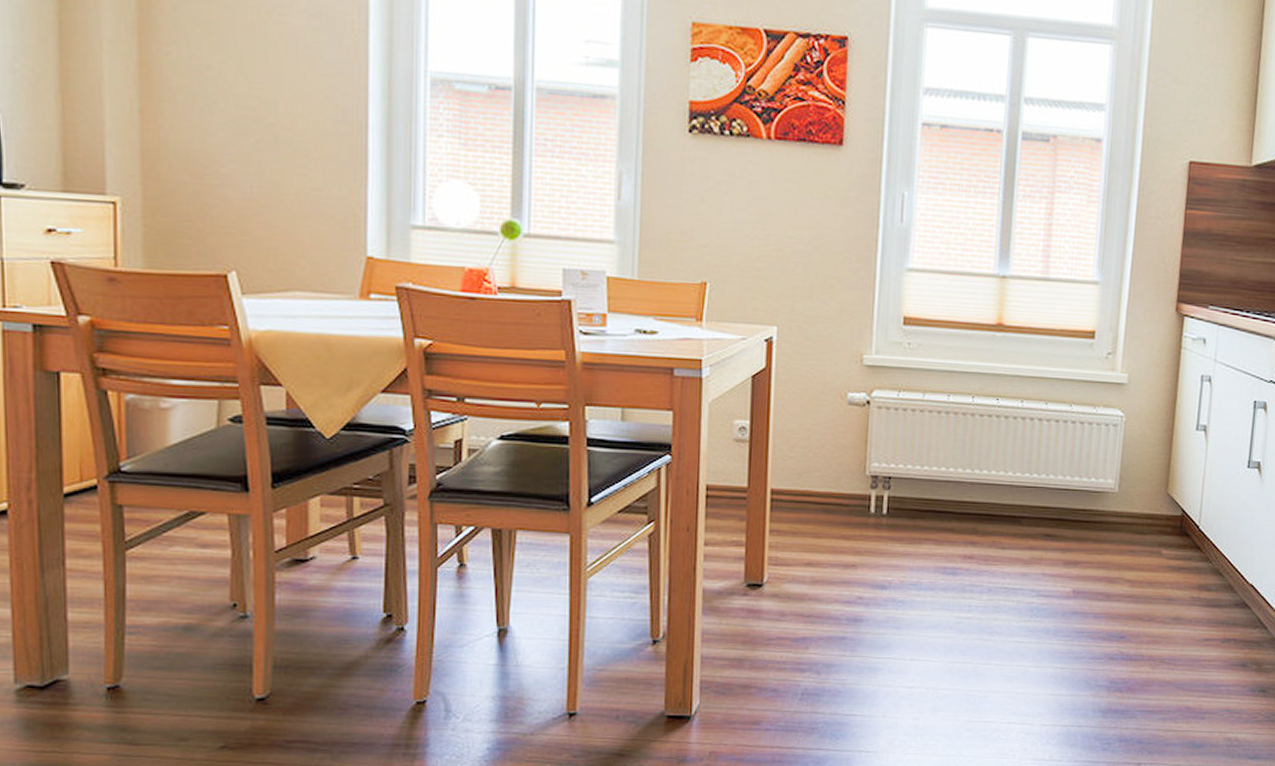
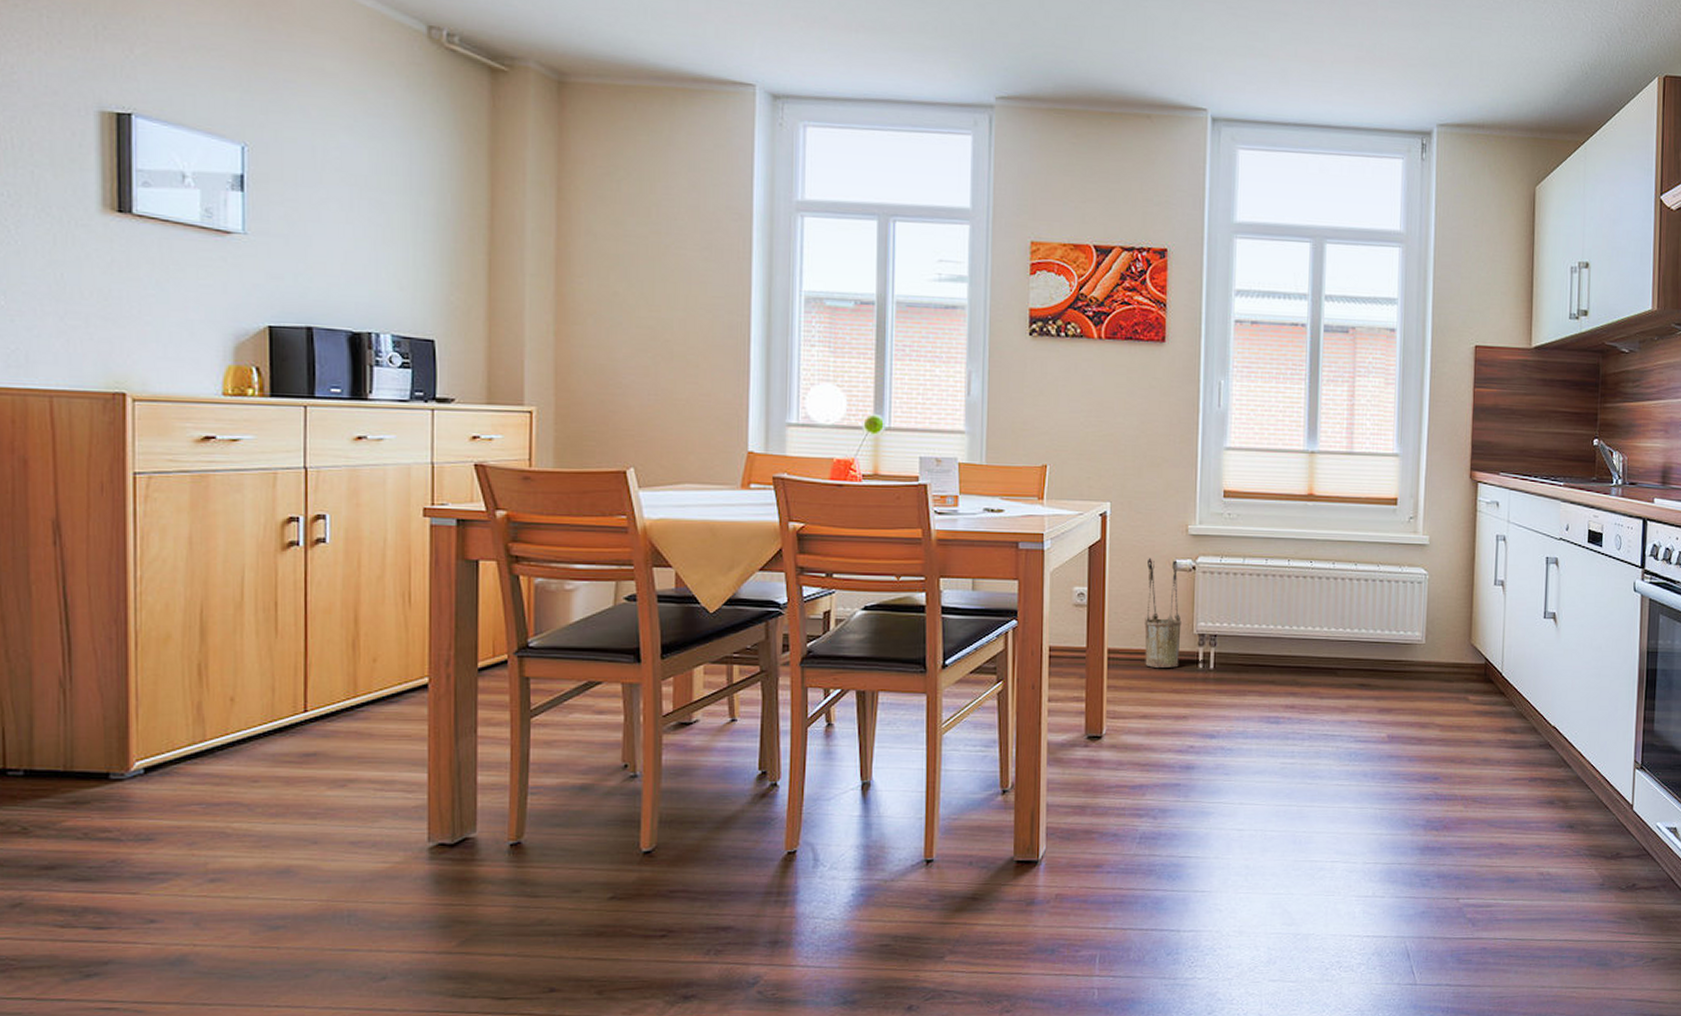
bucket: none [811,390,853,512] -> present [1144,558,1182,668]

